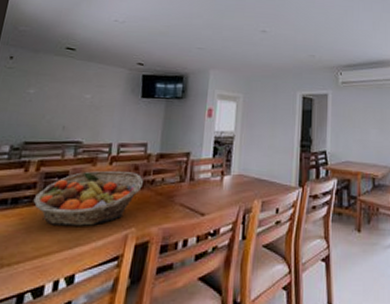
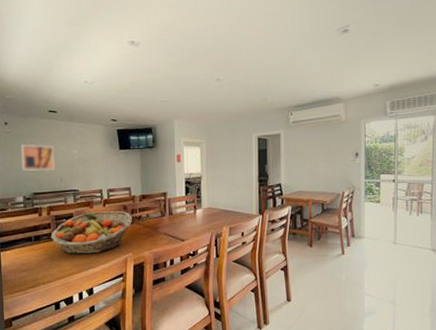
wall art: none [17,83,63,116] -> present [21,144,55,172]

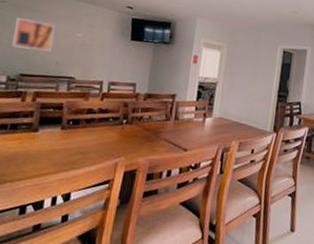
fruit basket: present [51,211,132,254] -> none [31,105,132,153]

